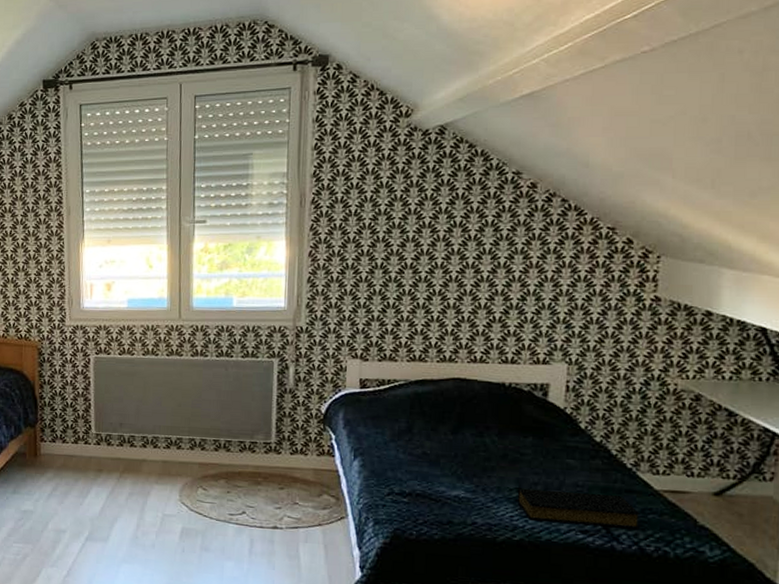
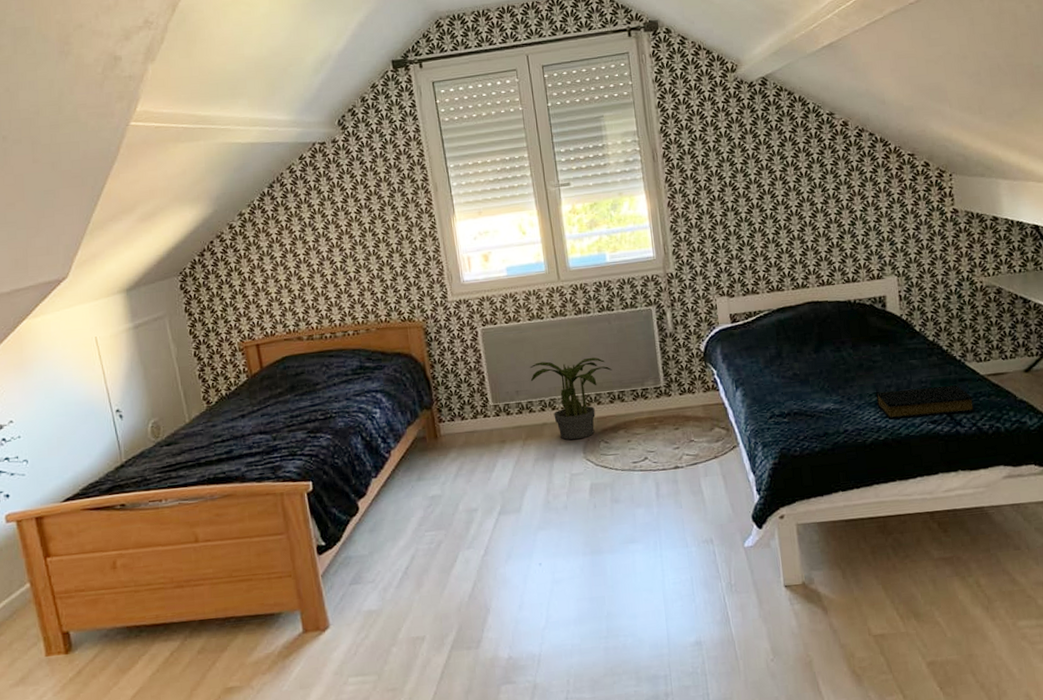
potted plant: none [136,398,222,482] -> present [529,357,612,440]

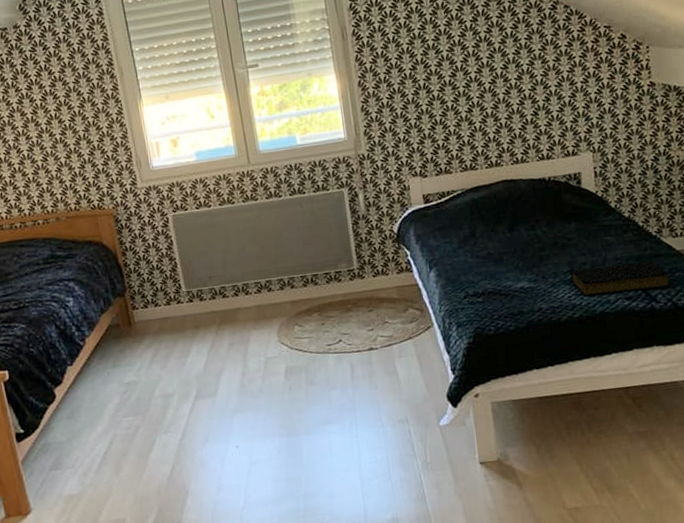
potted plant: present [529,357,612,440] -> none [221,241,305,324]

